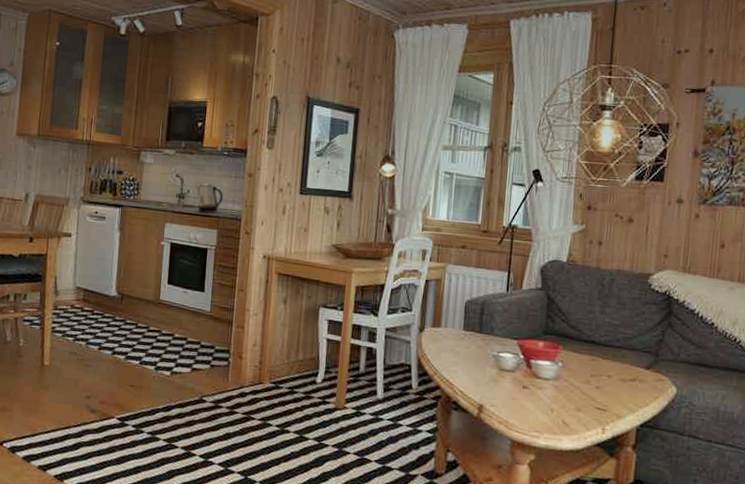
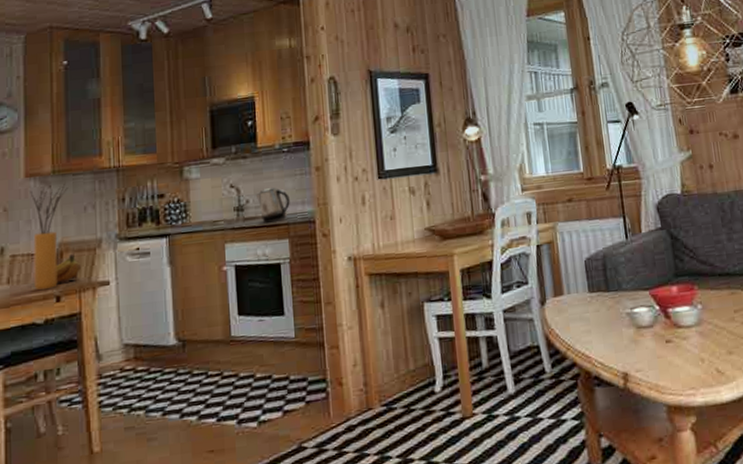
vase: none [14,146,49,230] -> present [30,183,69,290]
fruit: none [31,205,52,228] -> present [56,253,82,283]

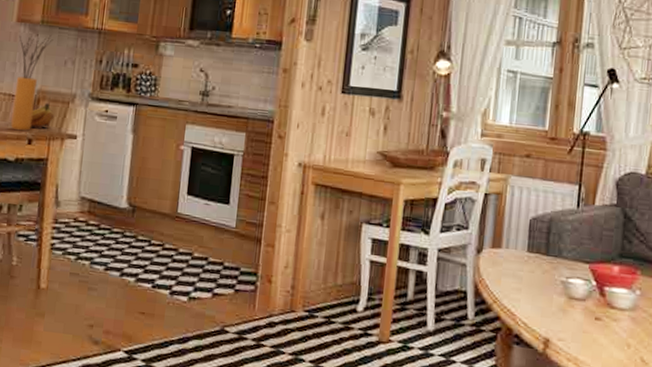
kettle: present [256,187,290,223] -> none [223,79,254,114]

